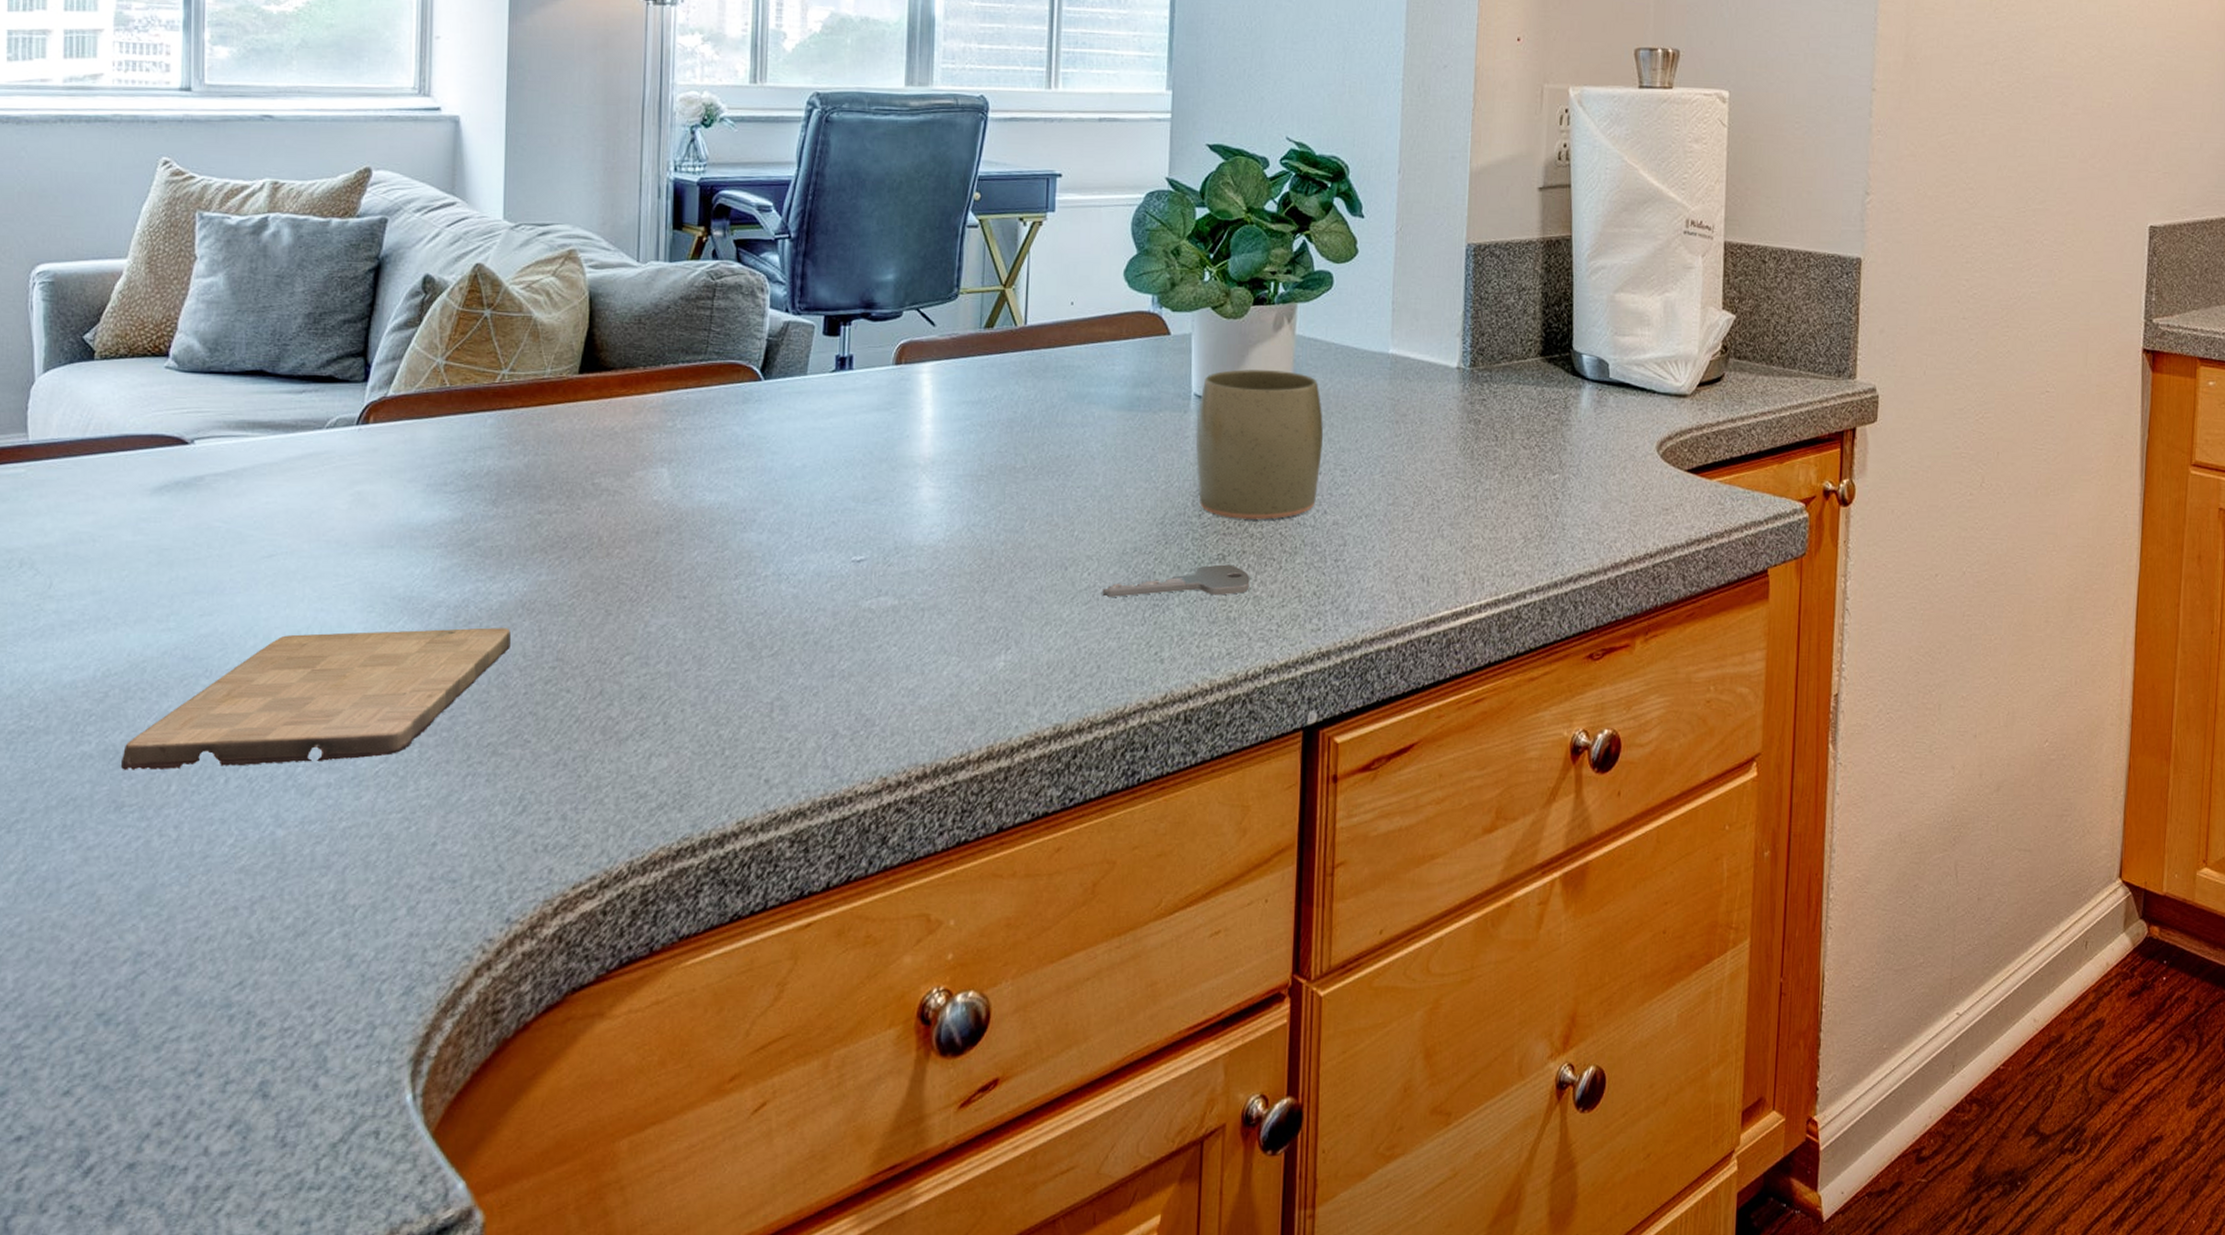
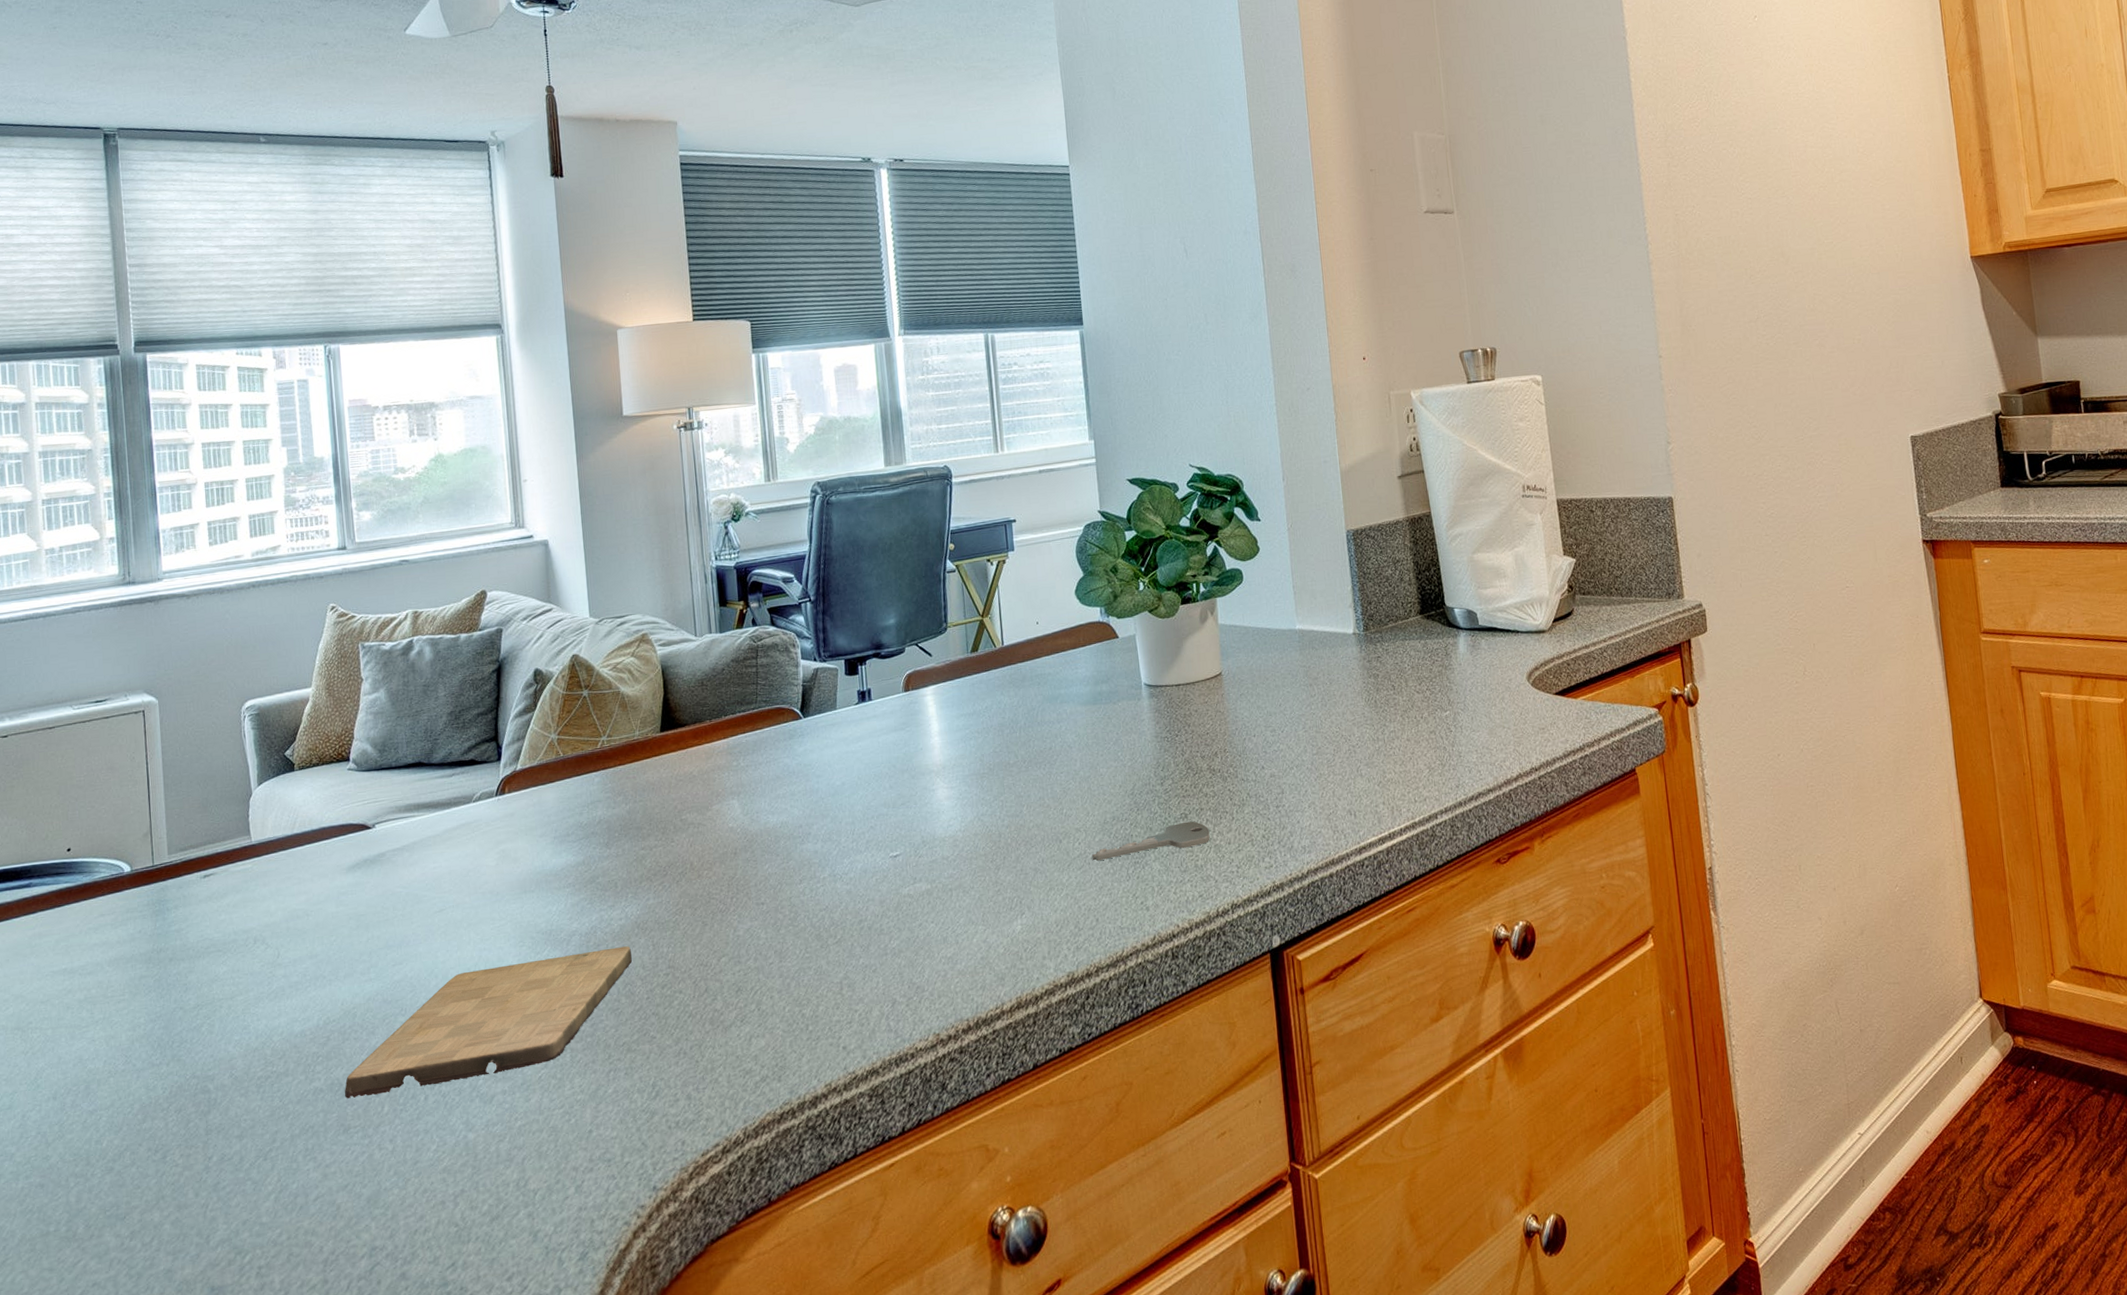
mug: present [1195,369,1323,520] -> none [1149,655,1254,783]

